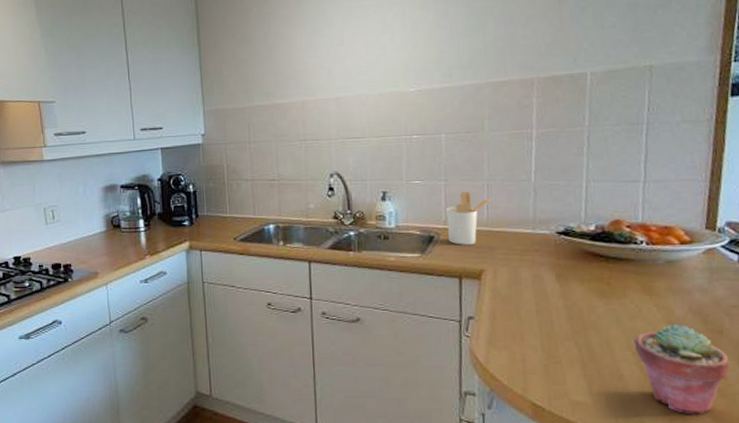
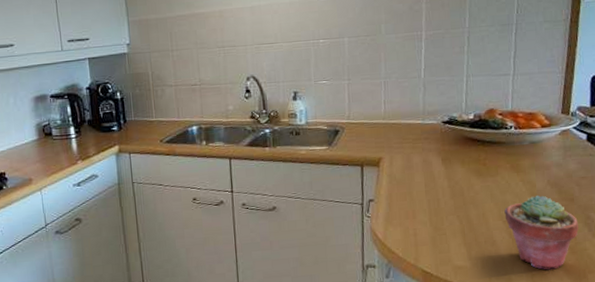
utensil holder: present [445,192,494,245] -> none [349,89,390,137]

